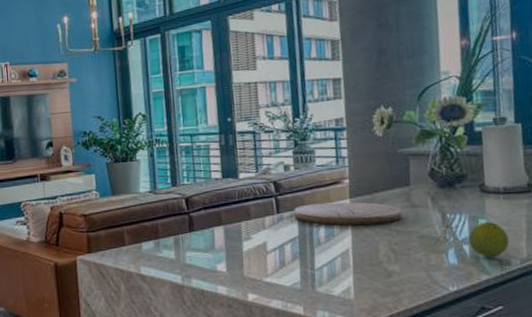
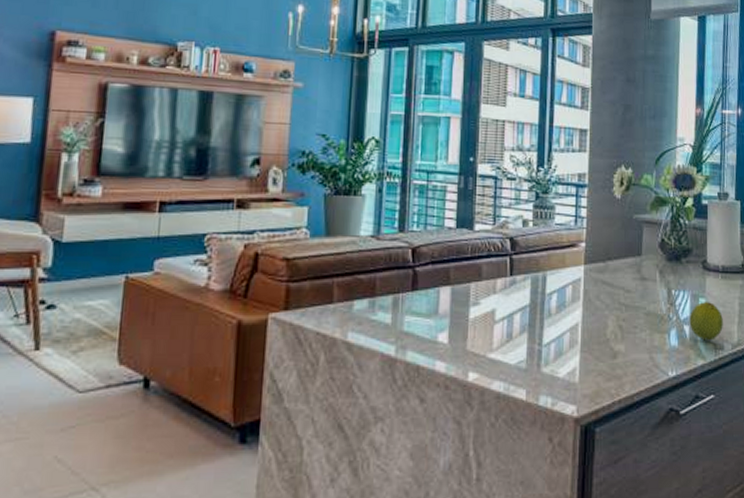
cutting board: present [294,202,402,226] -> none [527,267,631,297]

